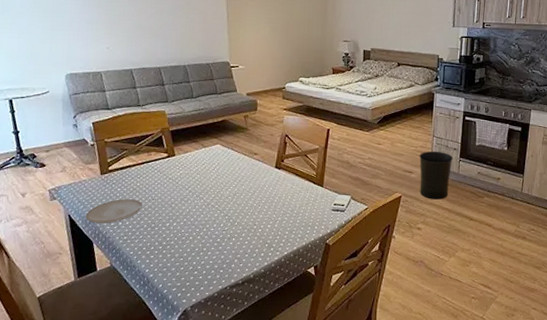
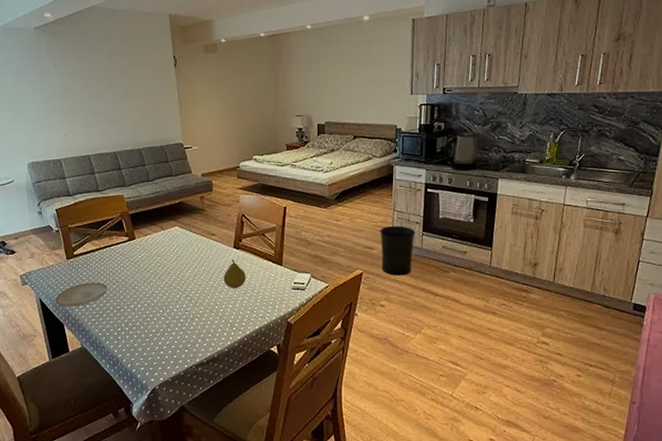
fruit: none [263,179,287,209] -> present [224,259,246,289]
kettle: none [482,65,515,102] -> present [444,133,480,171]

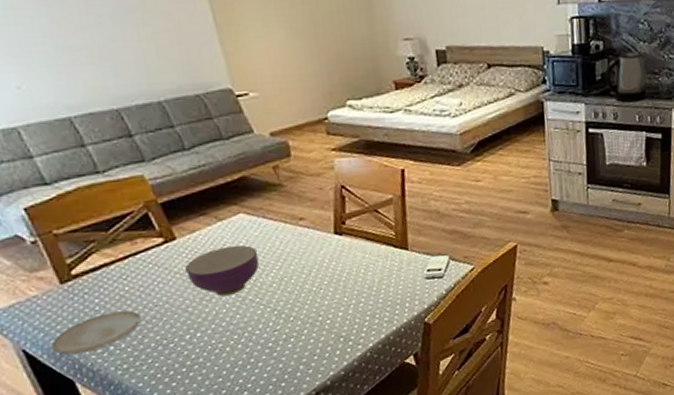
bowl: none [138,248,183,281] -> present [185,245,260,296]
fruit: present [224,259,246,289] -> none [325,250,359,290]
waste bin: present [380,225,416,276] -> none [534,179,579,244]

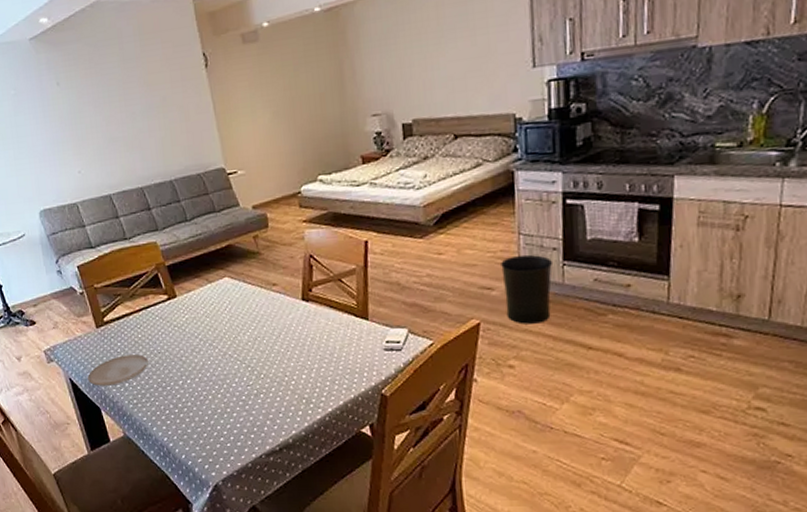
bowl: present [185,245,260,296] -> none [182,305,239,349]
waste bin: none [534,179,579,244] -> present [501,254,554,324]
kettle: present [604,52,647,103] -> none [587,113,642,170]

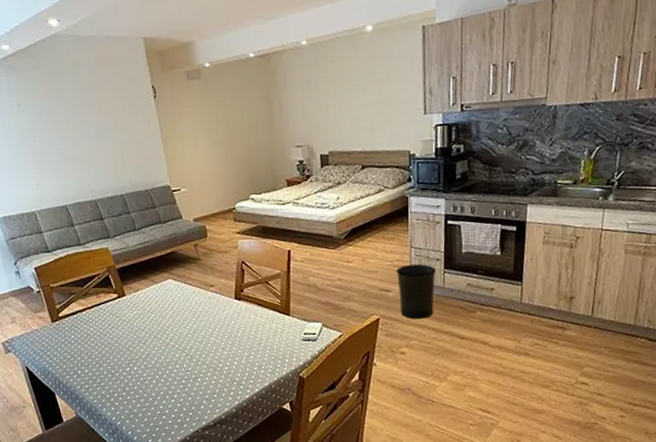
plate: present [87,354,148,386] -> none [43,345,99,374]

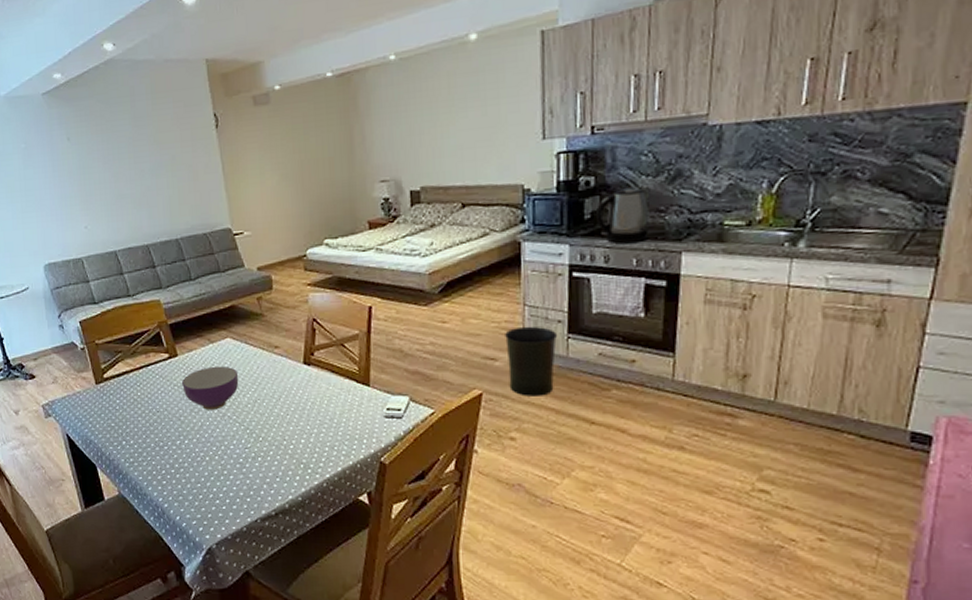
bowl: none [130,303,180,341] -> present [182,366,239,410]
kettle: none [464,154,505,199] -> present [595,188,650,245]

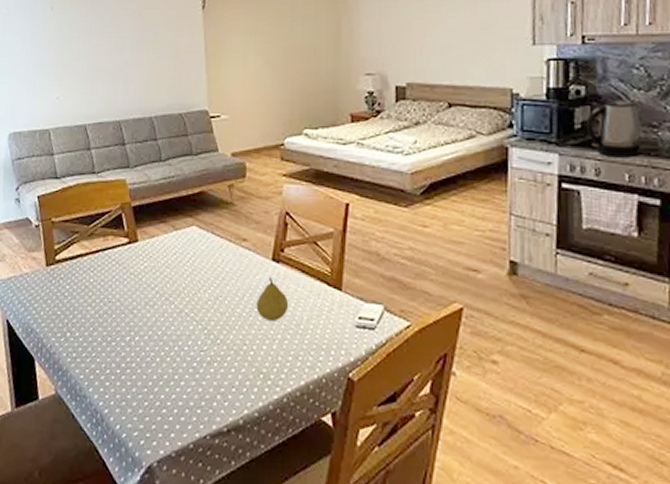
bowl: present [182,366,239,410] -> none [139,255,201,305]
fruit: none [292,379,322,418] -> present [256,277,289,322]
waste bin: present [505,326,558,396] -> none [489,237,546,316]

